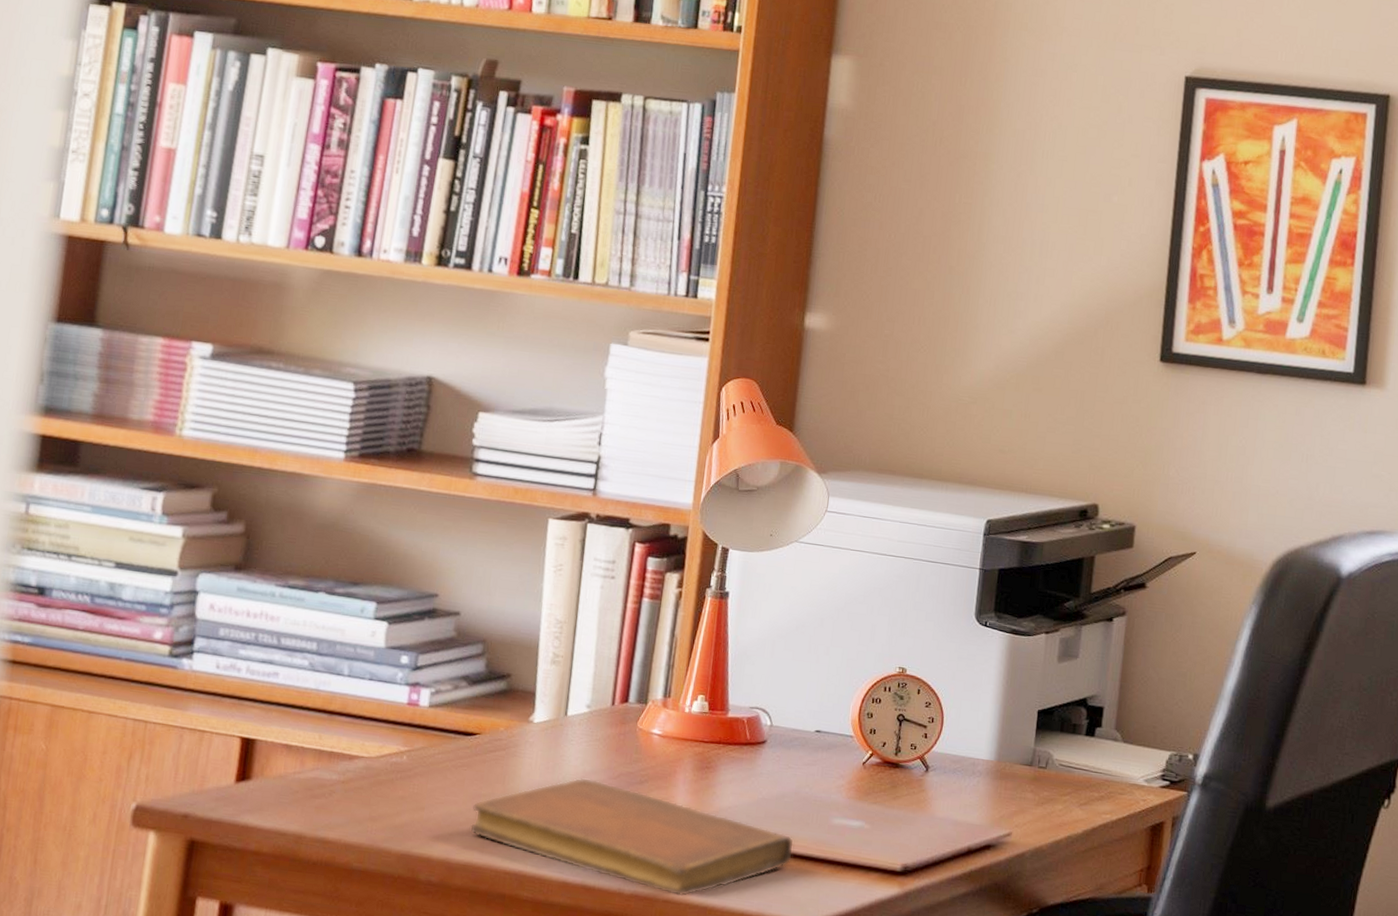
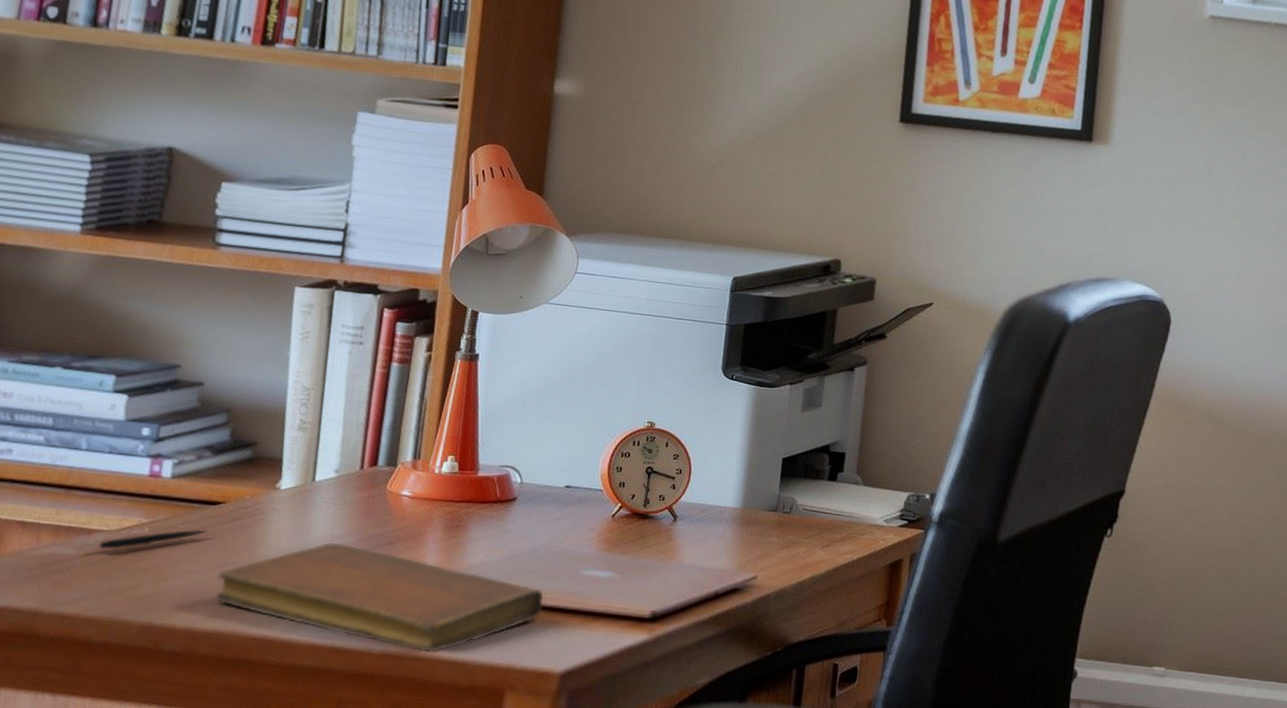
pen: none [360,759,463,777] -> present [99,529,208,550]

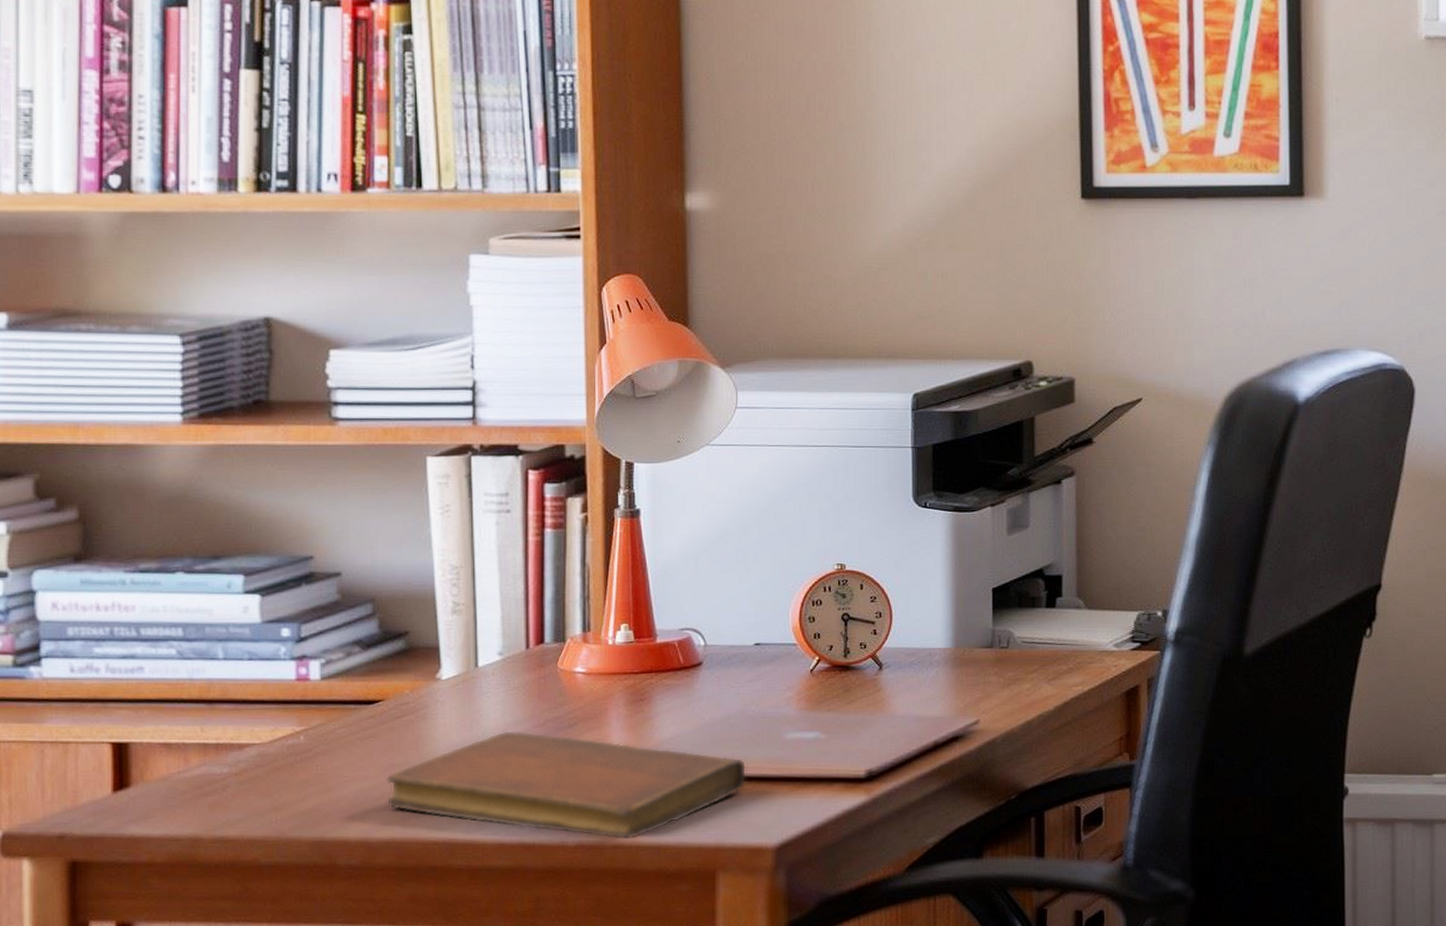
pen: present [99,529,208,550] -> none [253,732,368,765]

